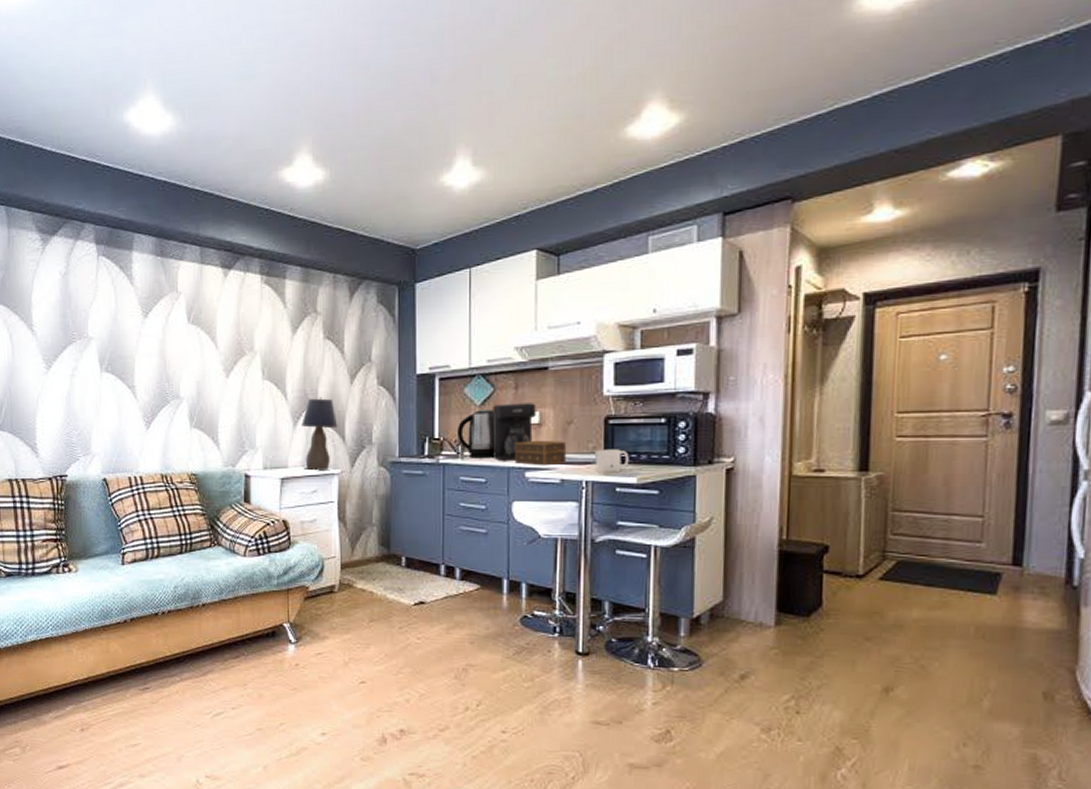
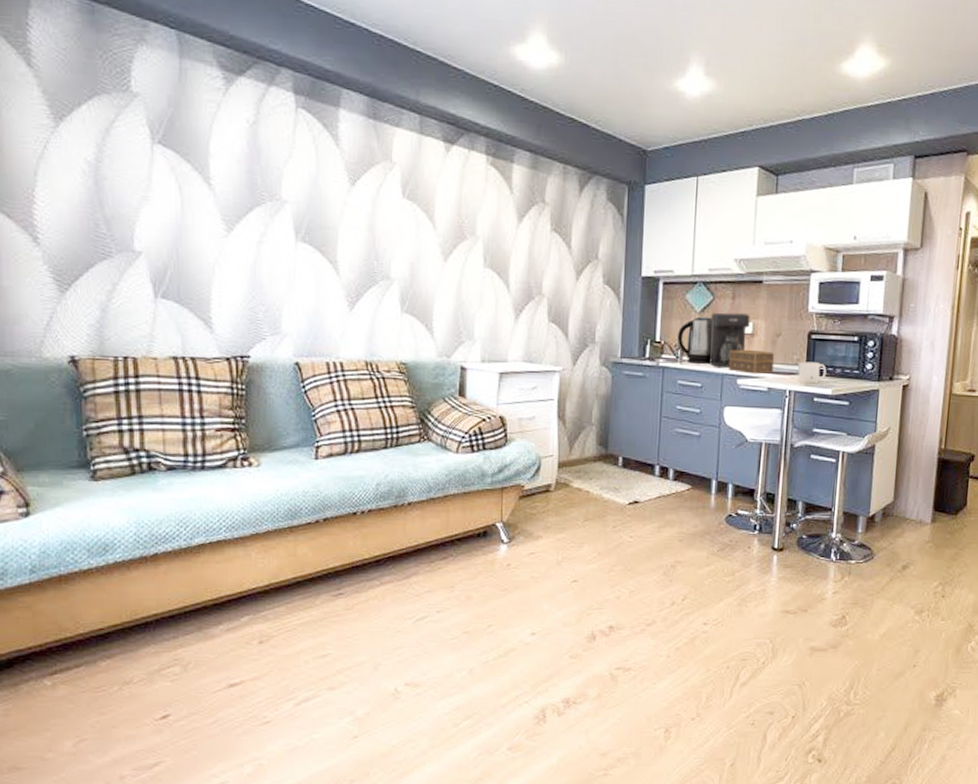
table lamp: present [301,397,338,471] -> none [524,291,562,368]

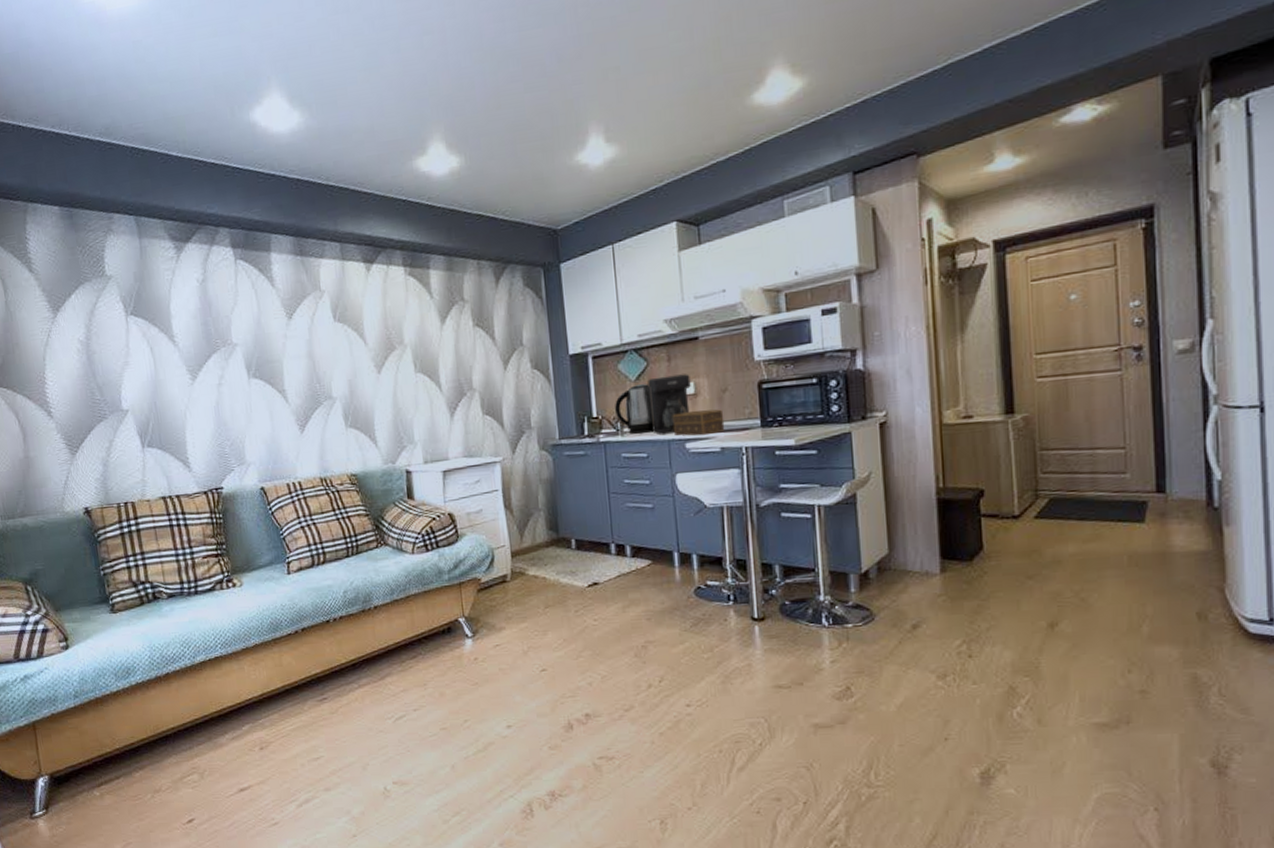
mug: present [797,361,827,386] -> none [751,412,786,440]

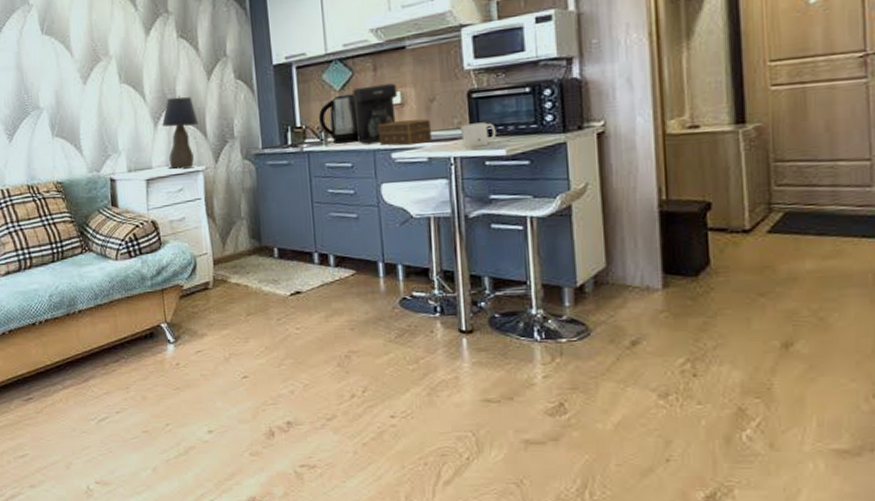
table lamp: none [458,385,496,461] -> present [162,95,199,170]
mug: none [751,412,786,440] -> present [460,122,497,150]

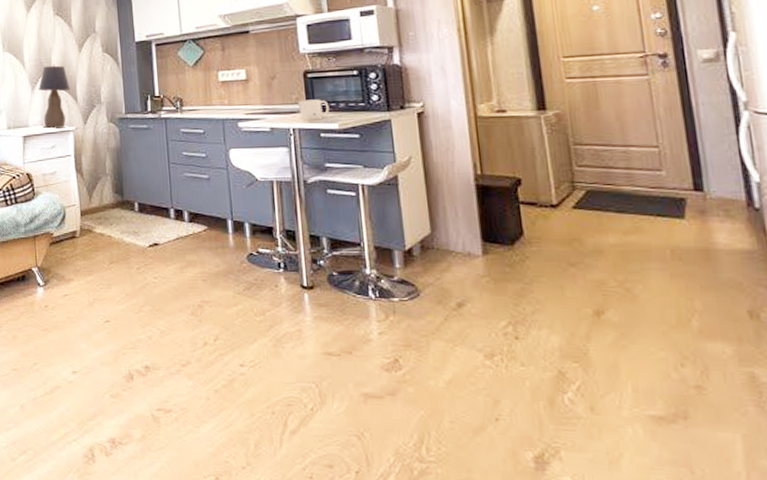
kettle: present [319,93,360,145] -> none [175,69,210,113]
coffee maker: present [353,83,397,146] -> none [204,62,243,115]
decorative box: present [377,118,433,147] -> none [226,94,274,117]

